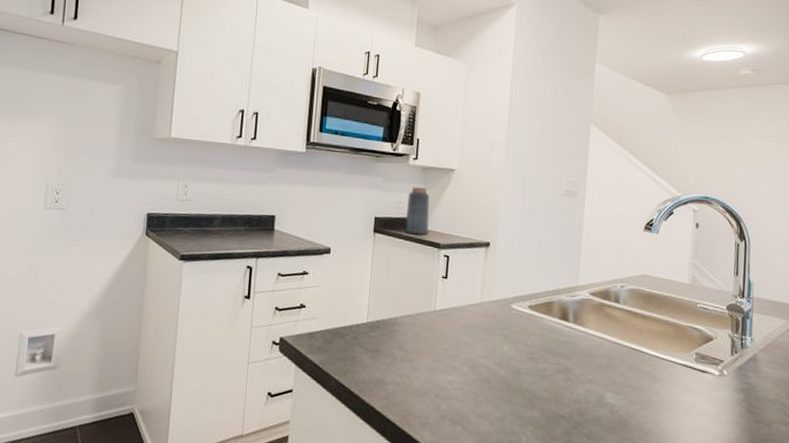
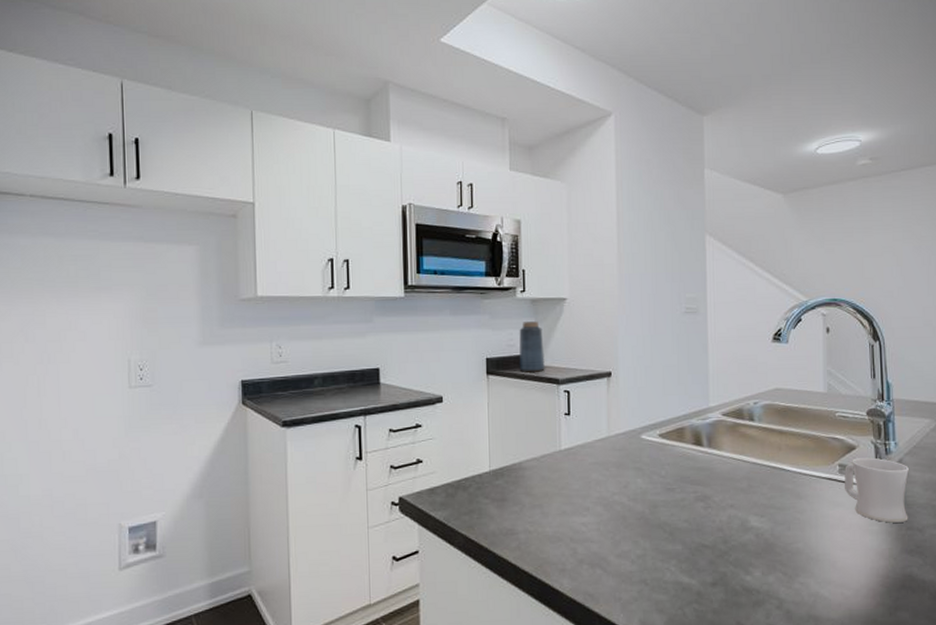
mug: none [699,349,762,415] -> present [844,457,909,523]

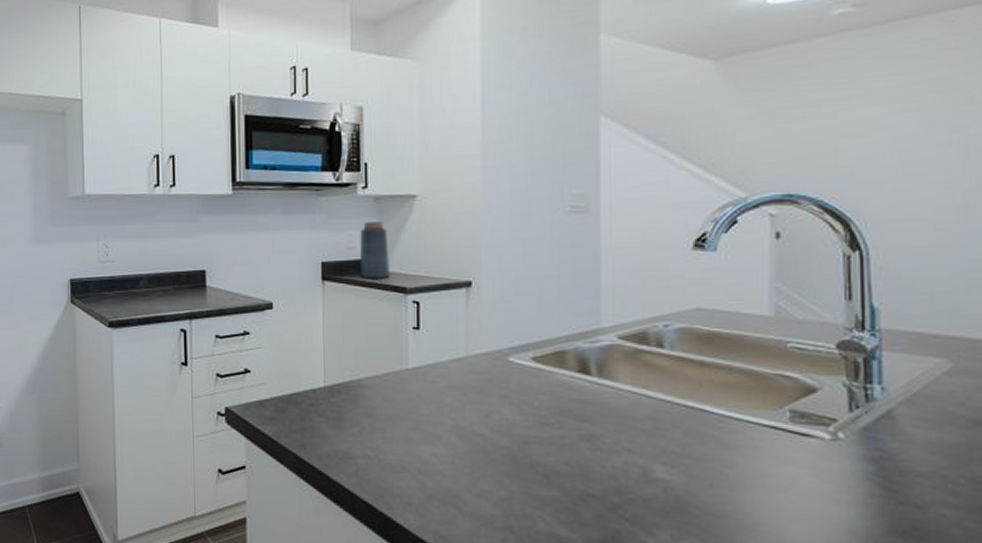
mug: present [844,457,909,523] -> none [799,404,903,494]

